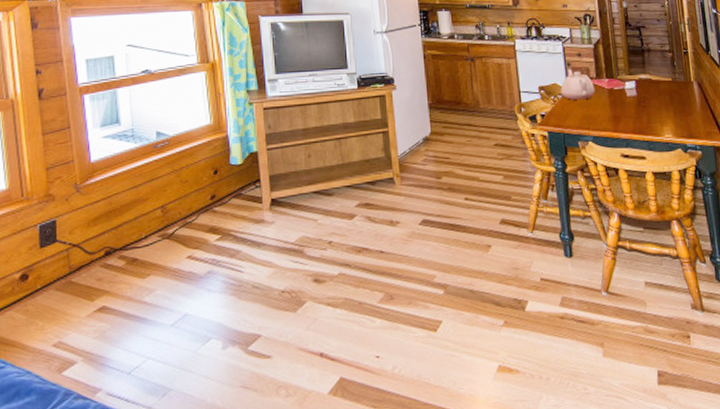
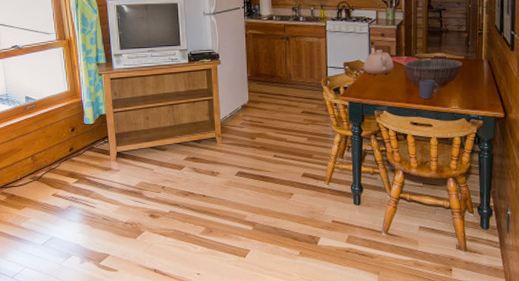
bowl: none [606,80,671,114] -> present [403,58,463,88]
mug: none [625,104,650,127] -> present [419,79,440,99]

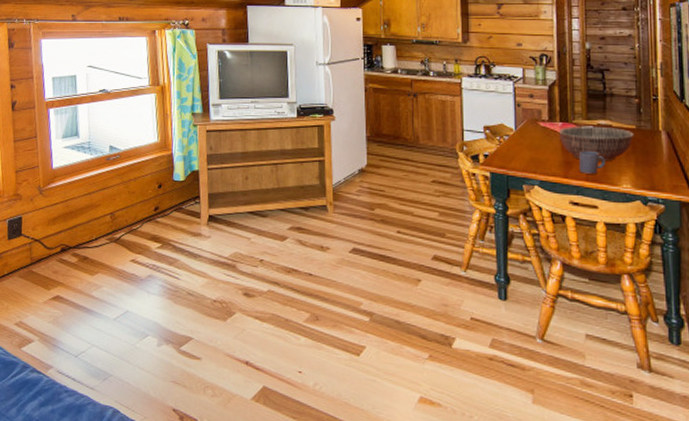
teapot: present [363,47,394,75] -> none [508,110,547,142]

